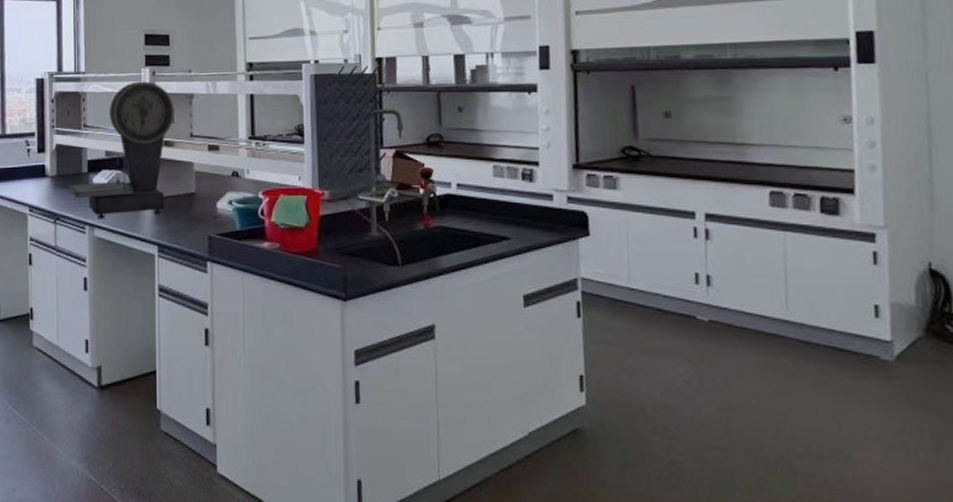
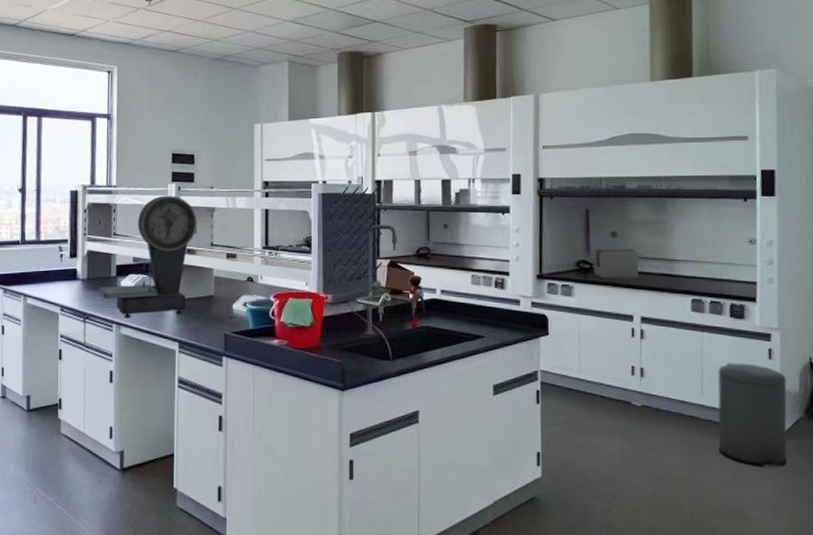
box: none [642,131,701,169] -> present [593,248,639,279]
pedal bin: none [806,269,902,400] -> present [718,363,787,468]

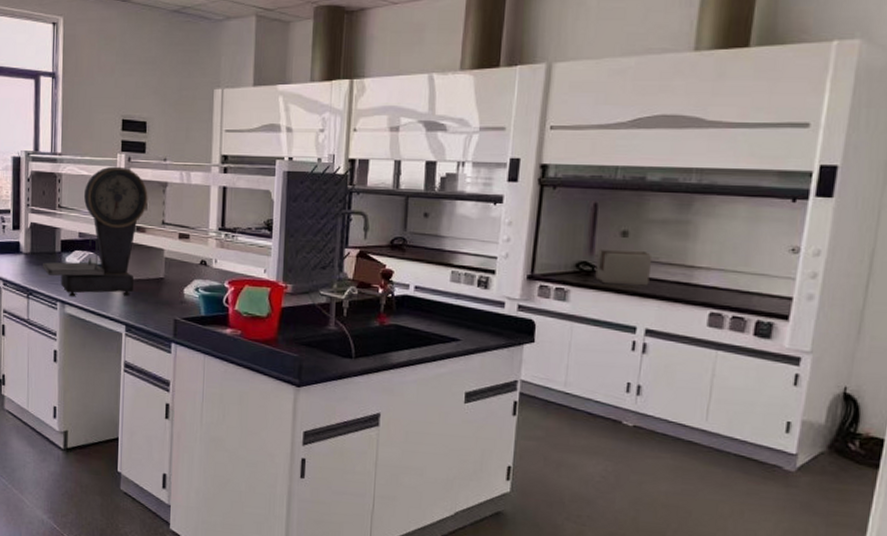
pedal bin: present [718,363,787,468] -> none [717,386,812,505]

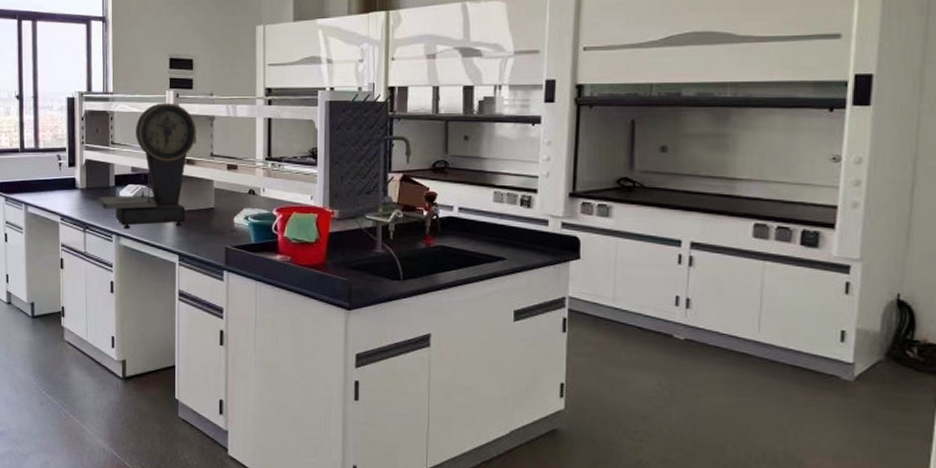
box: present [595,248,653,286] -> none [637,164,693,200]

